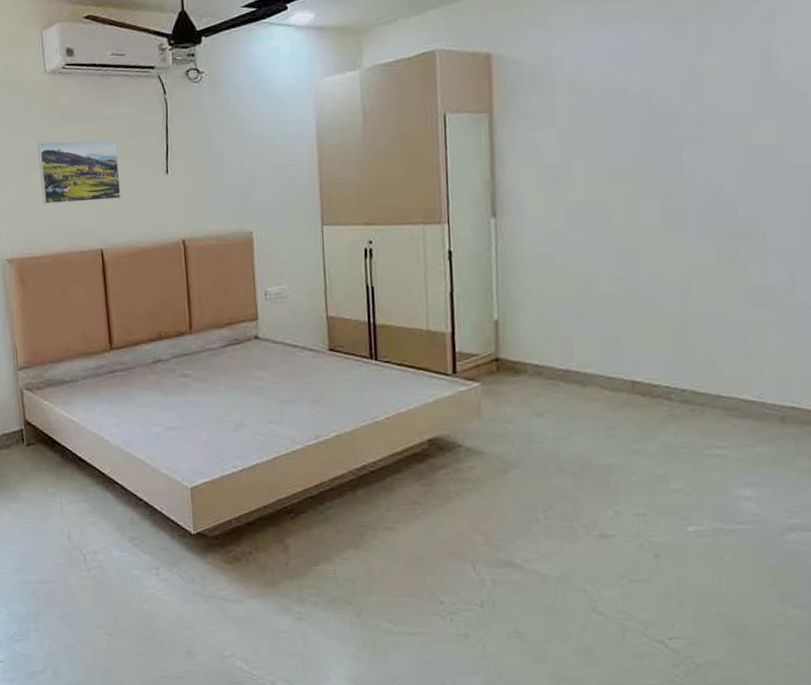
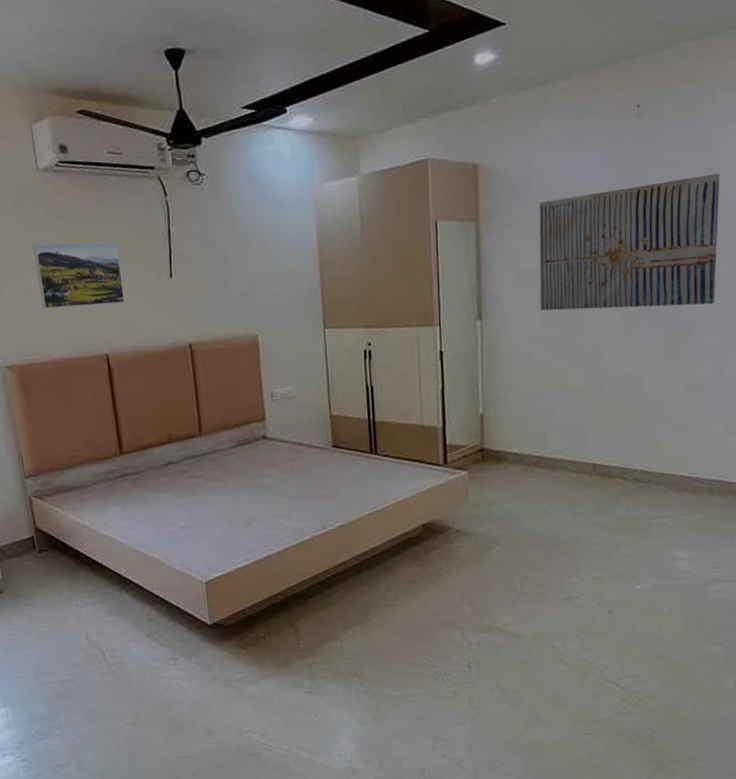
wall art: none [561,55,782,208] -> present [539,173,721,311]

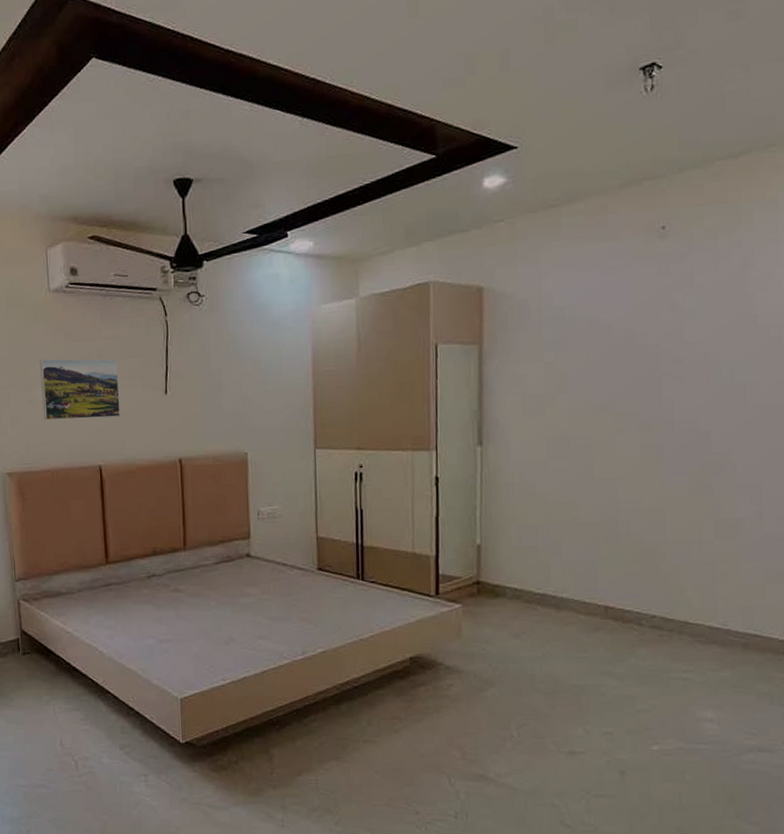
wall art: present [539,173,721,311] -> none [547,297,759,439]

